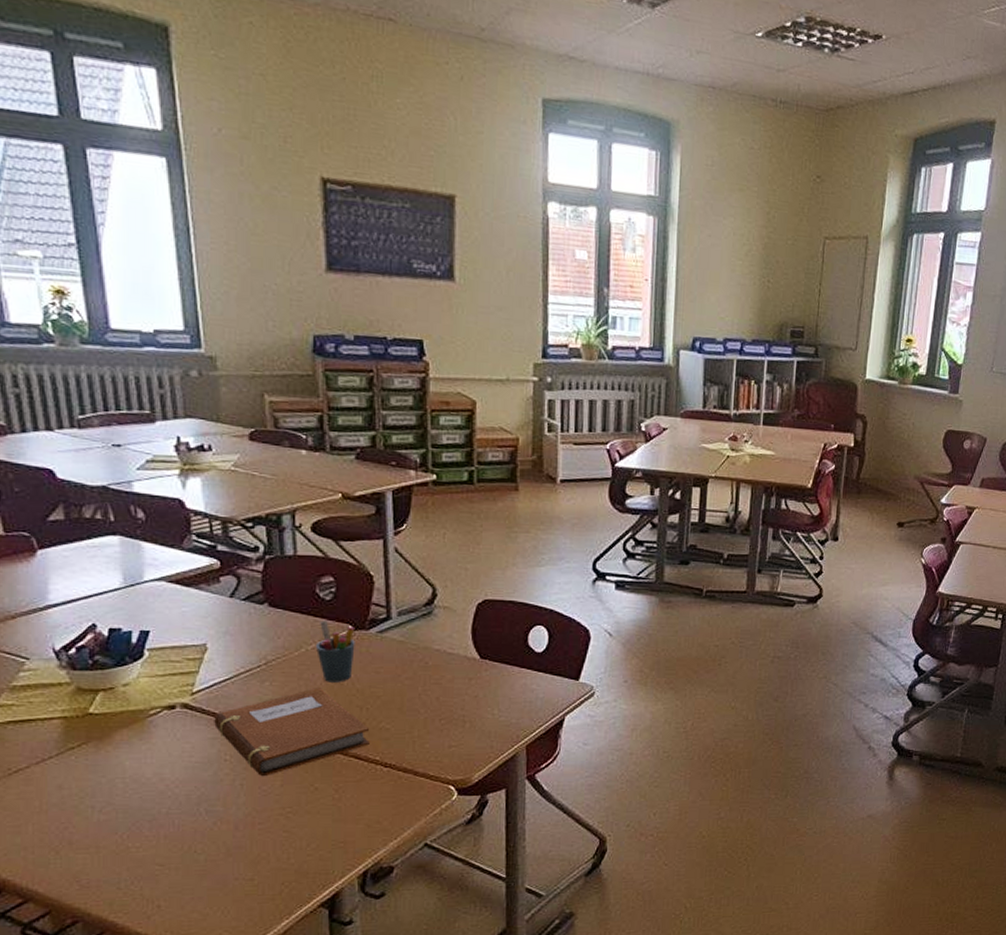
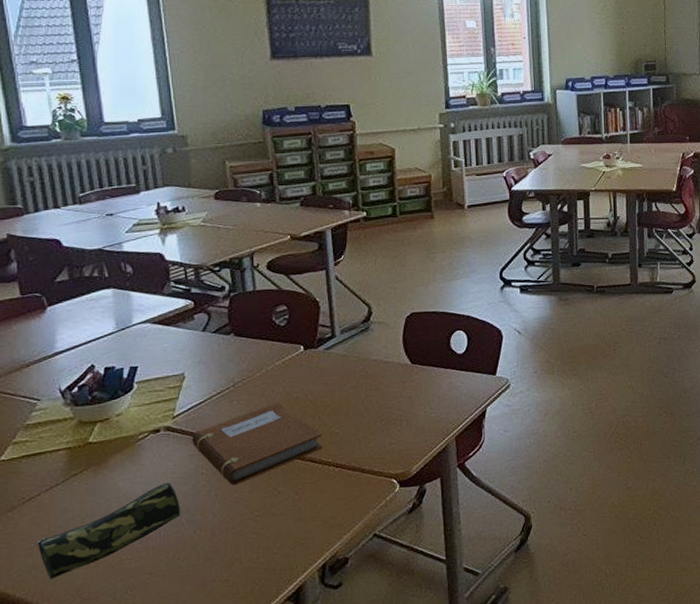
pencil case: none [20,766,199,861] -> present [32,482,181,579]
pen holder: present [315,620,355,682] -> none [273,343,307,397]

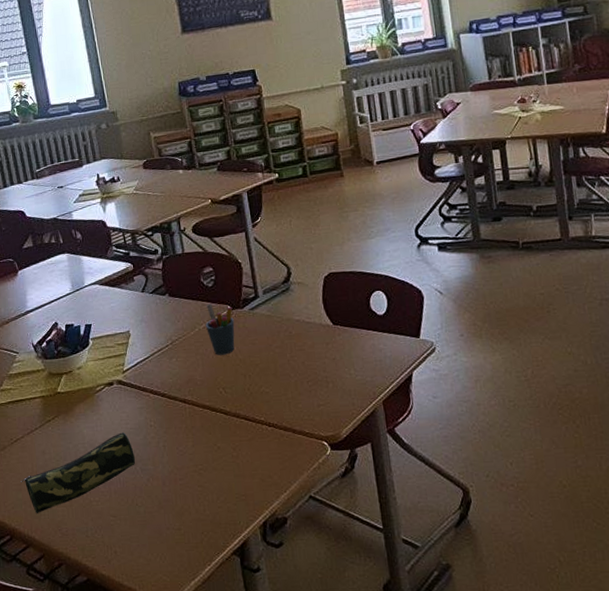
notebook: present [192,402,323,486] -> none [140,360,255,439]
pen holder: none [273,343,307,397] -> present [205,303,235,355]

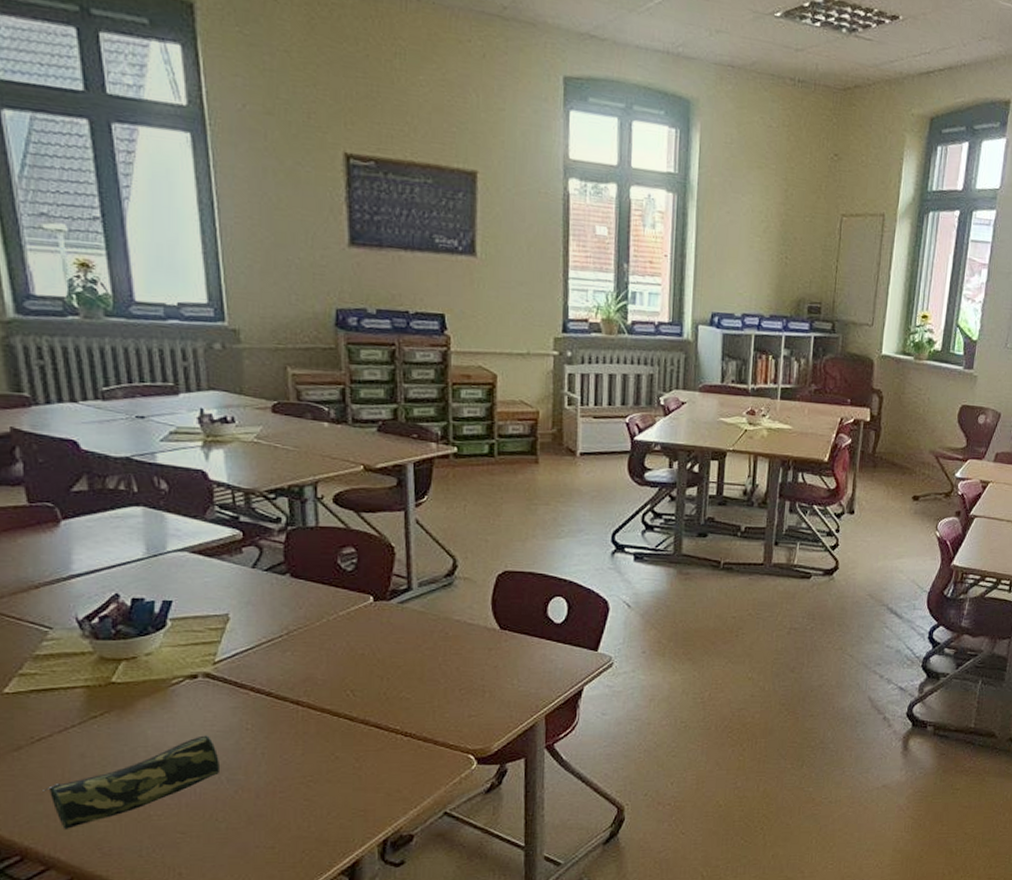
pen holder: present [205,303,235,355] -> none [336,591,377,652]

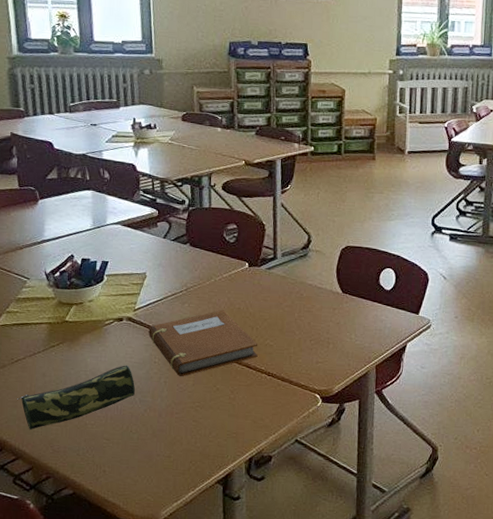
notebook: none [236,658,391,746] -> present [148,310,258,377]

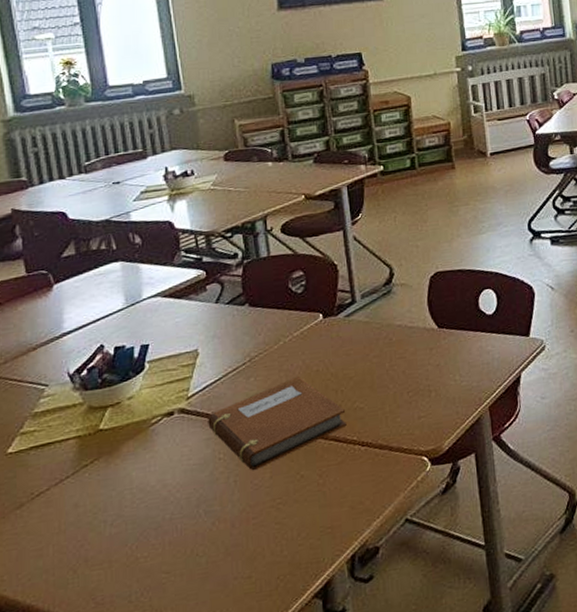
pencil case: present [17,365,136,430] -> none [42,470,199,582]

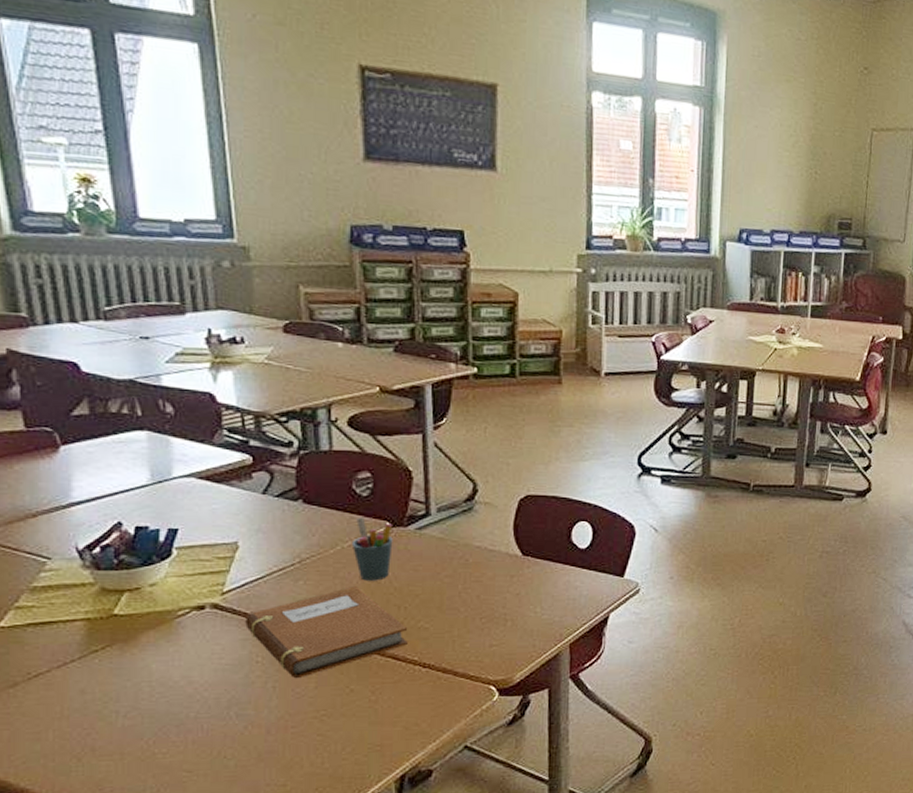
pen holder: none [291,312,327,370] -> present [351,517,393,581]

